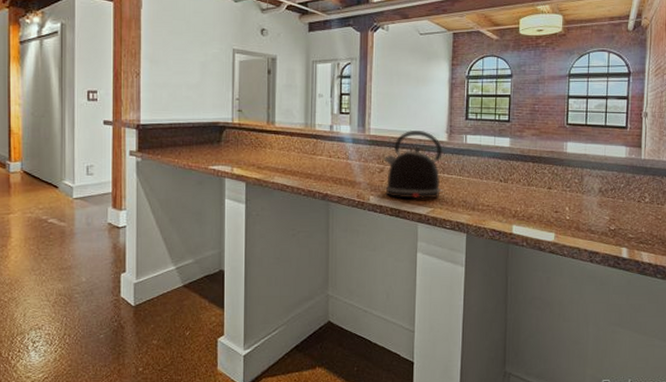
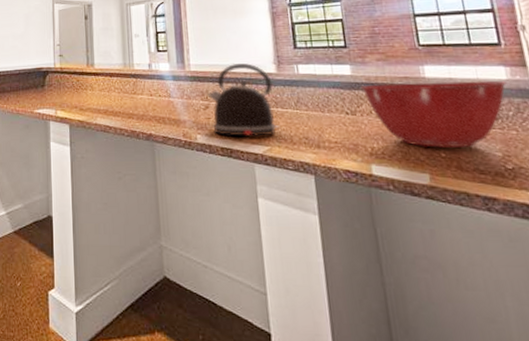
mixing bowl: none [516,156,624,212] -> present [361,80,506,148]

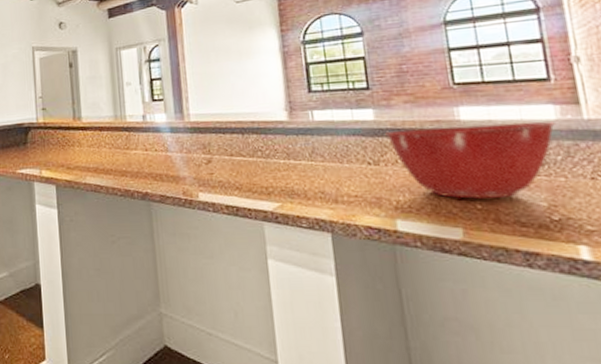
kettle: present [207,62,280,137] -> none [210,110,293,193]

